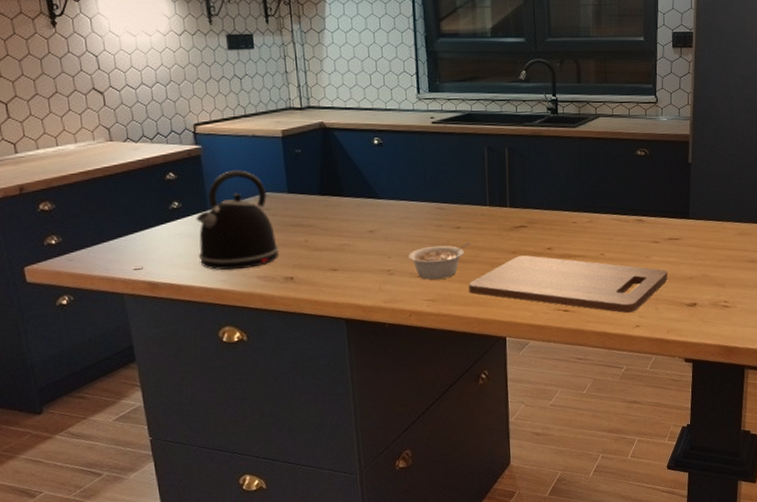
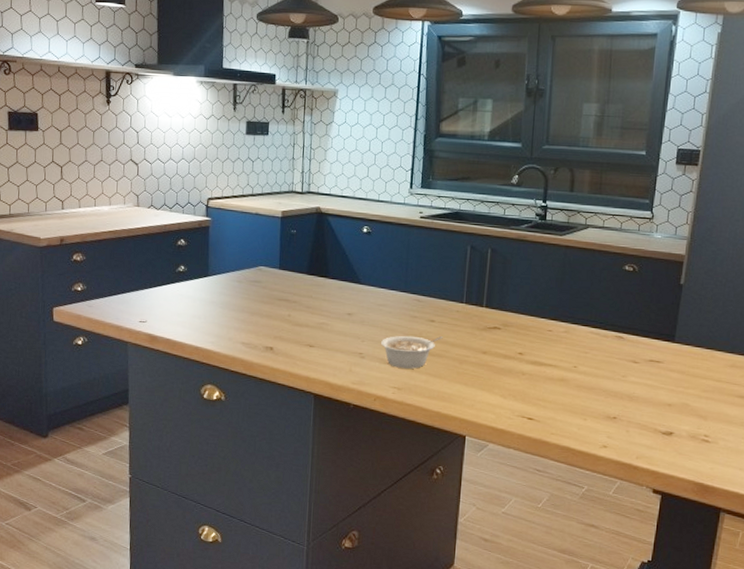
kettle: present [196,170,279,271] -> none [194,243,264,334]
cutting board: present [469,255,668,313] -> none [435,357,644,431]

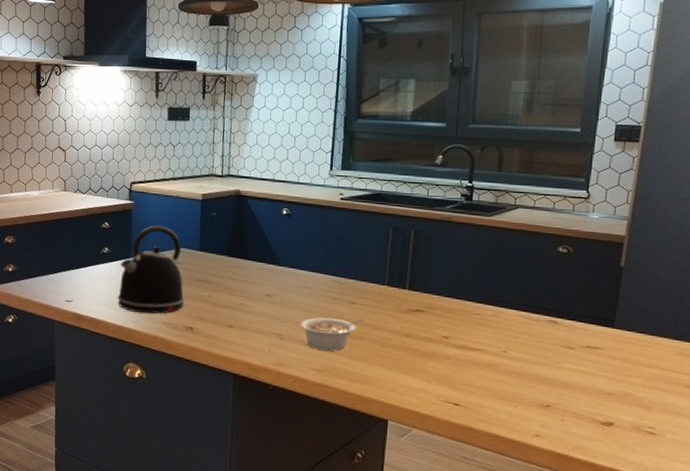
kettle: none [194,243,264,334] -> present [117,225,185,314]

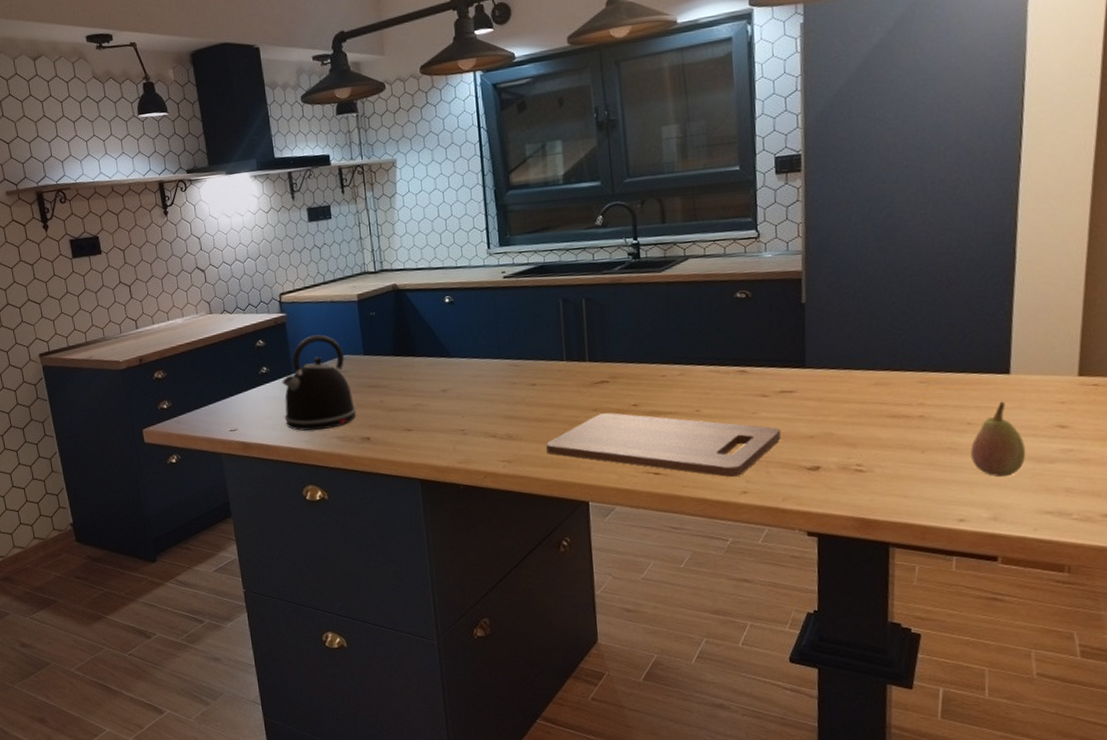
legume: present [300,317,364,351] -> none [481,399,548,440]
cutting board: none [356,340,581,419] -> present [546,413,781,477]

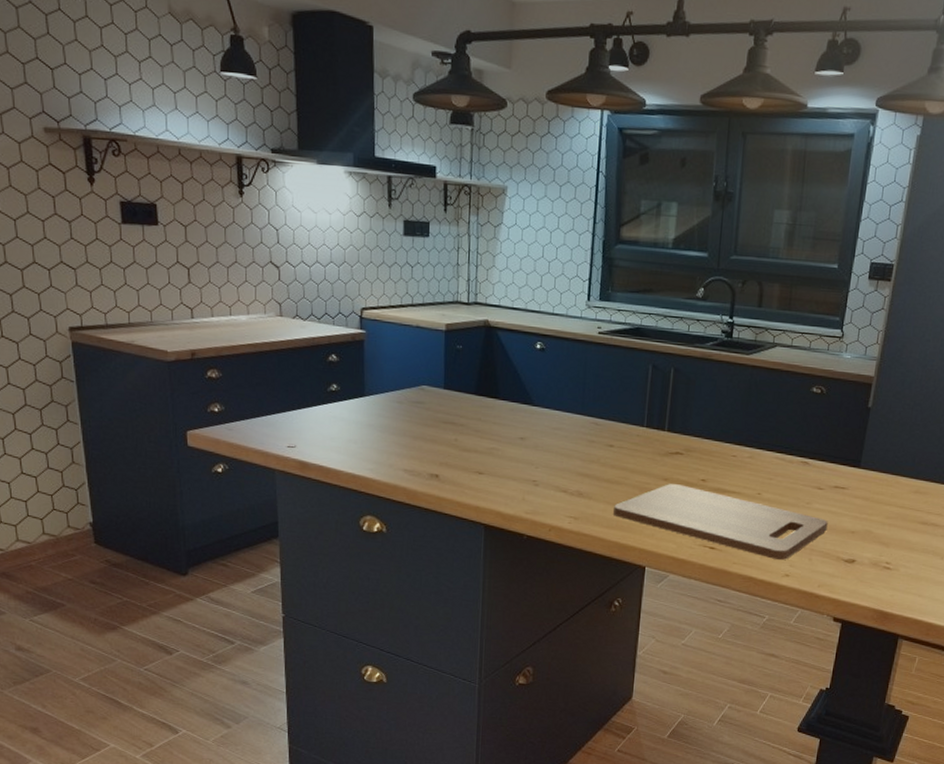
kettle: present [282,334,356,431] -> none [349,359,428,460]

